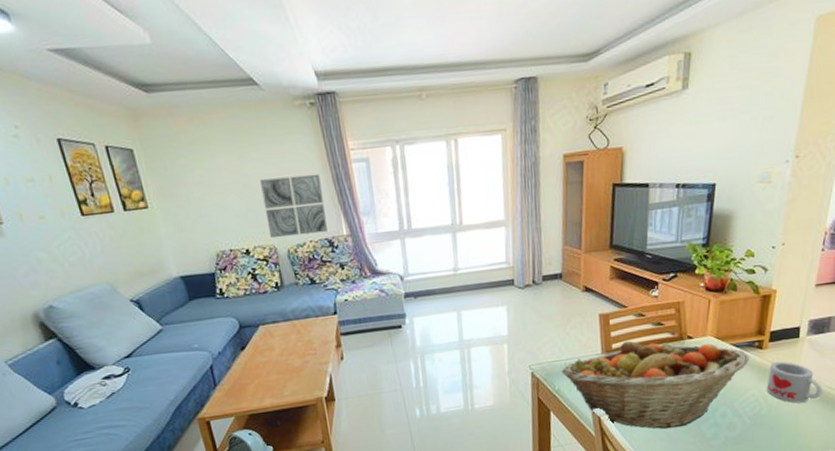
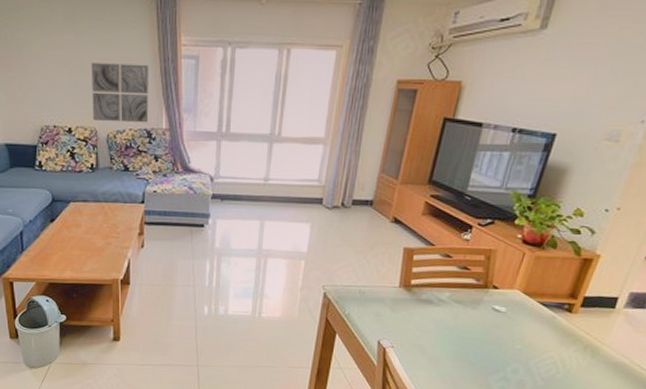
fruit basket: present [561,340,749,429] -> none [355,279,555,375]
mug: present [766,361,823,403] -> none [567,328,630,375]

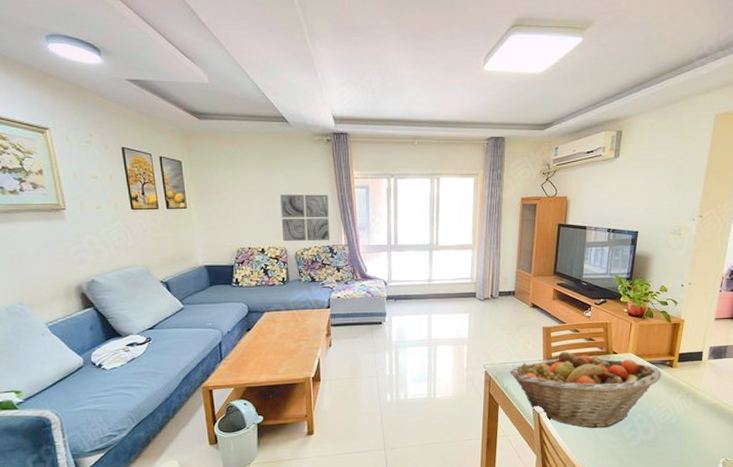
fruit basket: none [355,279,555,375] -> present [510,351,662,429]

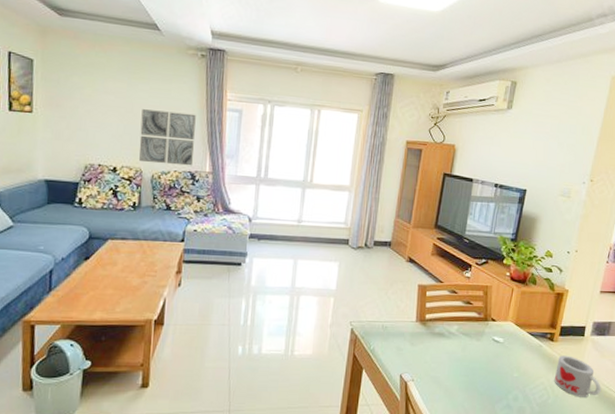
fruit basket: present [510,351,662,429] -> none [378,313,542,404]
mug: none [675,379,721,416] -> present [554,355,601,397]

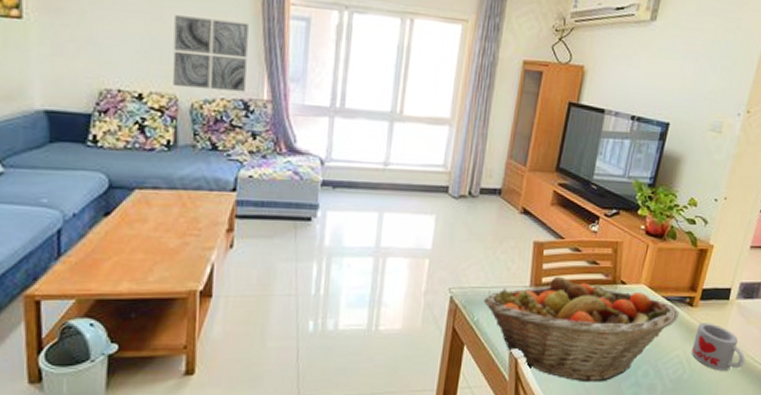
fruit basket: none [378,313,542,404] -> present [484,276,679,383]

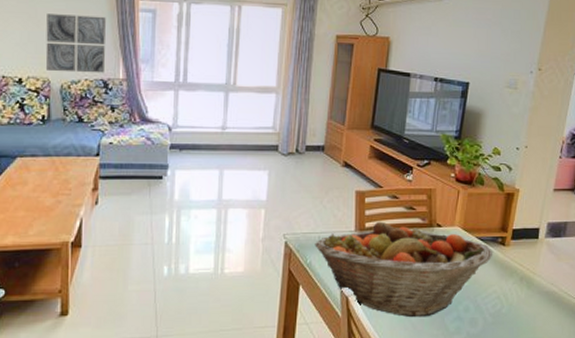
mug: present [691,323,745,371] -> none [507,260,559,305]

